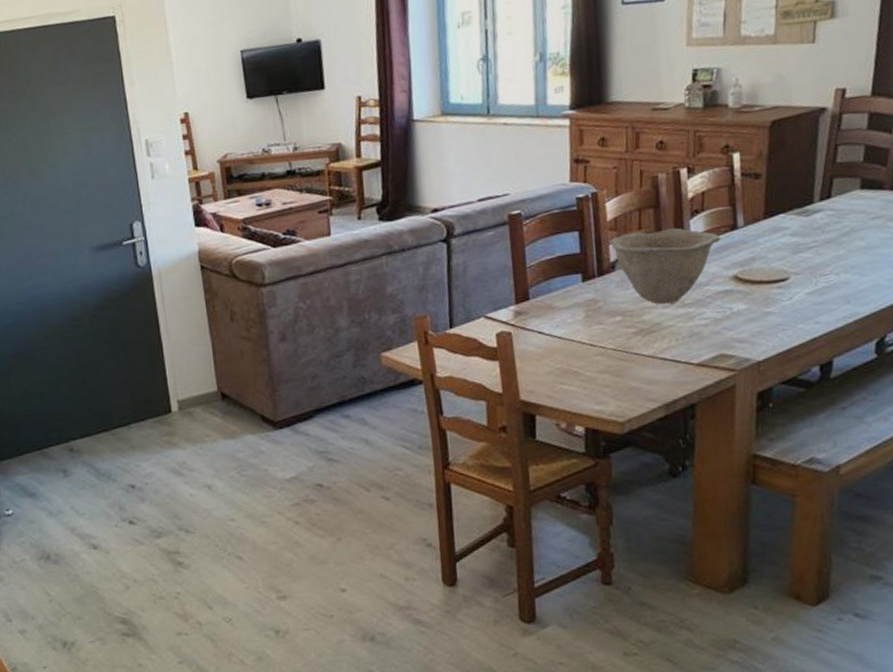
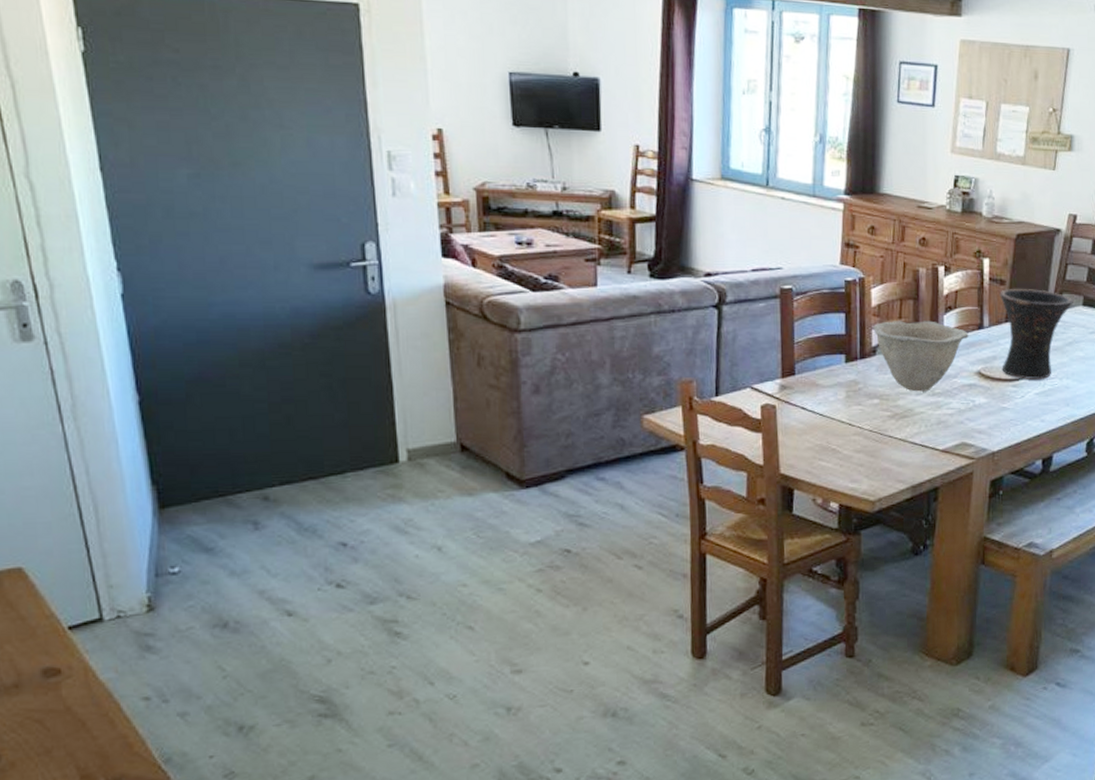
vase: none [755,178,848,279] -> present [1000,288,1073,379]

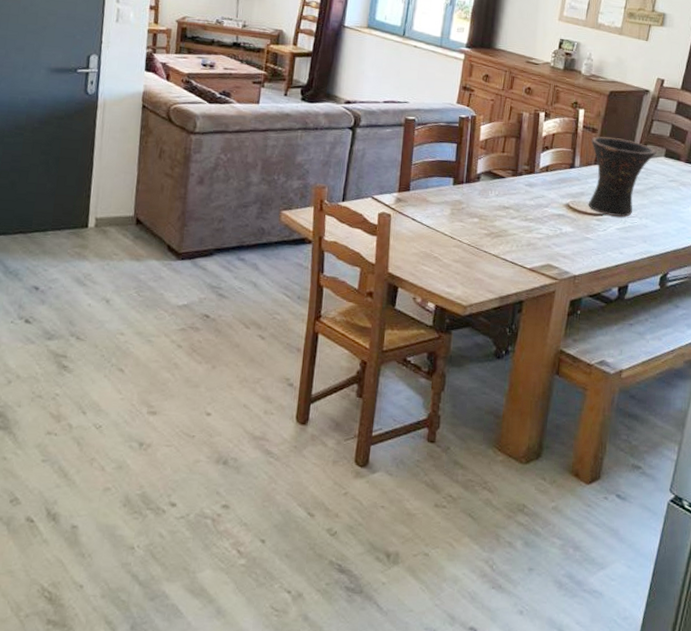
bowl: present [873,321,969,392] -> none [479,154,561,217]

